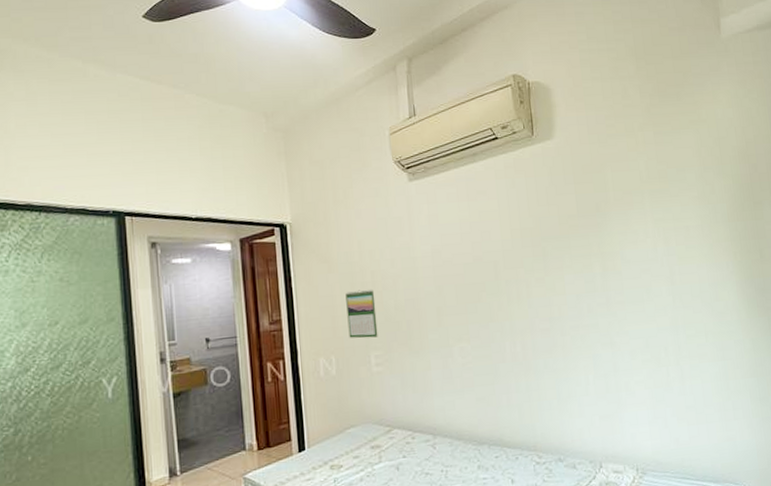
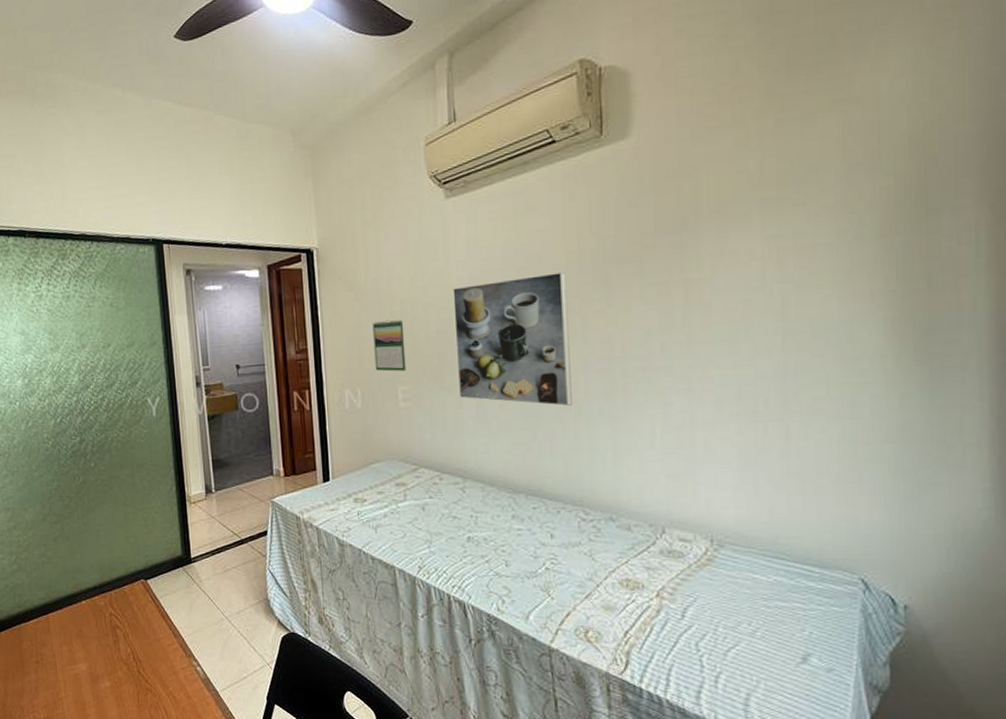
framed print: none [418,245,523,363] -> present [453,271,572,406]

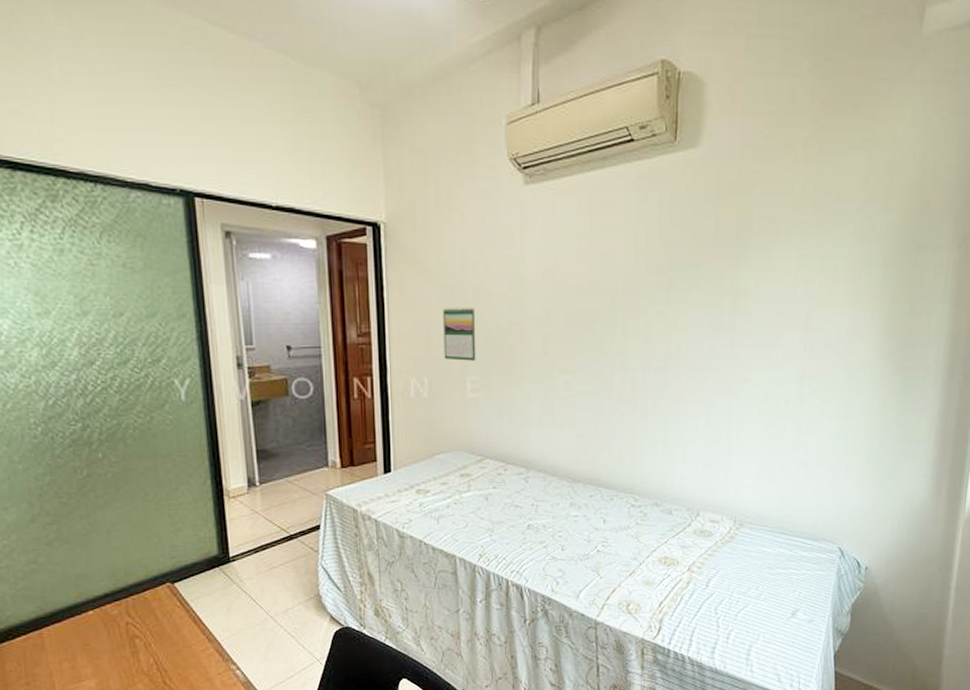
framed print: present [453,271,572,406] -> none [527,271,634,401]

